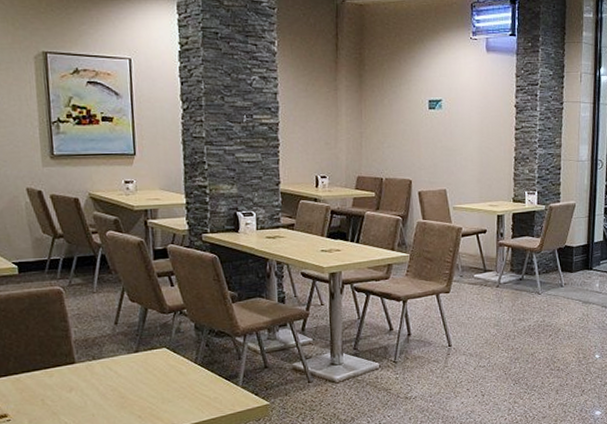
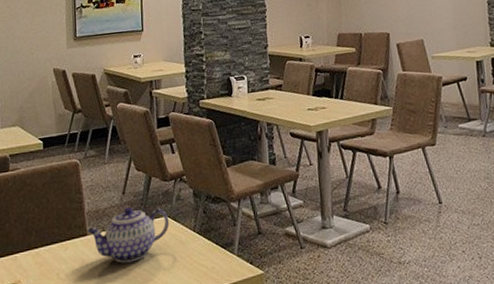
teapot: none [76,336,168,391] -> present [88,206,169,263]

